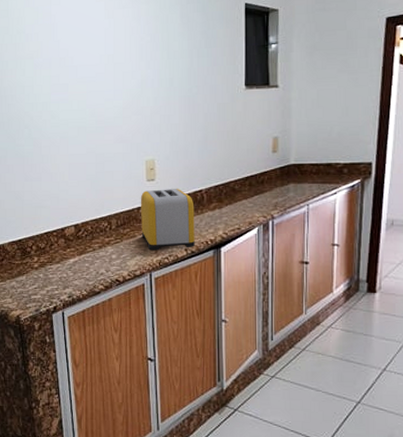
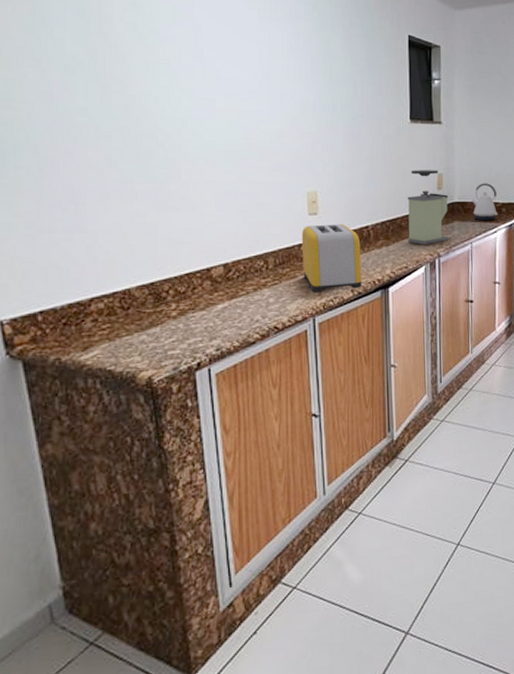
coffee grinder: none [241,134,284,208] -> present [407,170,449,245]
kettle: none [309,144,339,183] -> present [471,183,498,221]

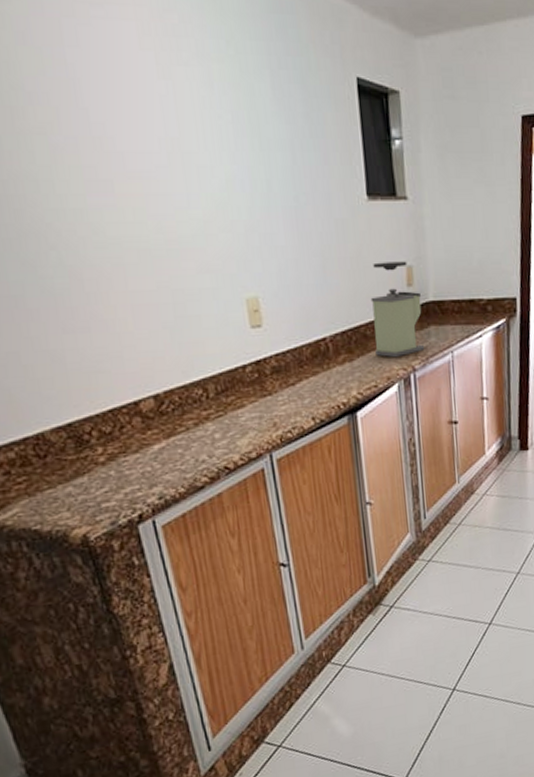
toaster: present [301,224,362,293] -> none [244,337,324,423]
kettle: present [471,183,498,221] -> none [449,275,483,324]

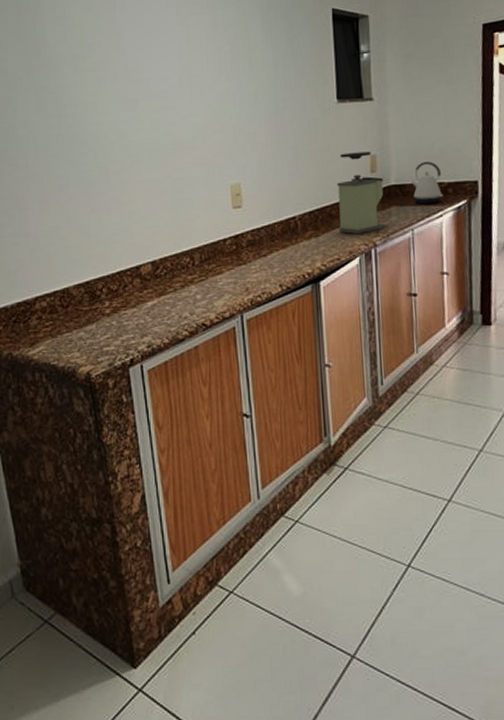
kettle: none [449,275,483,324] -> present [411,161,444,205]

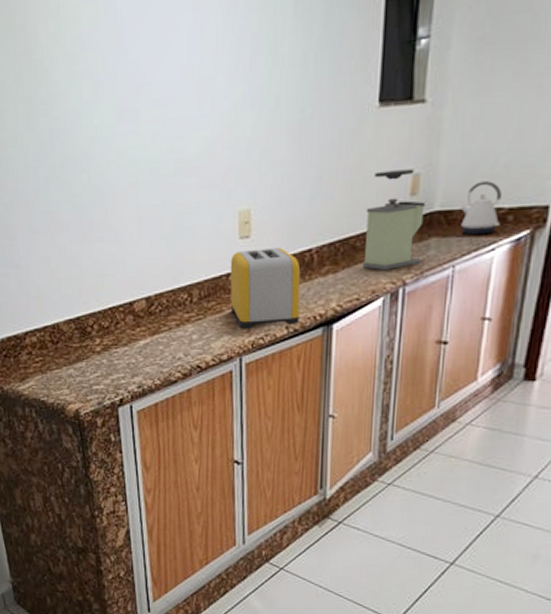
toaster: none [226,216,291,288] -> present [230,248,301,329]

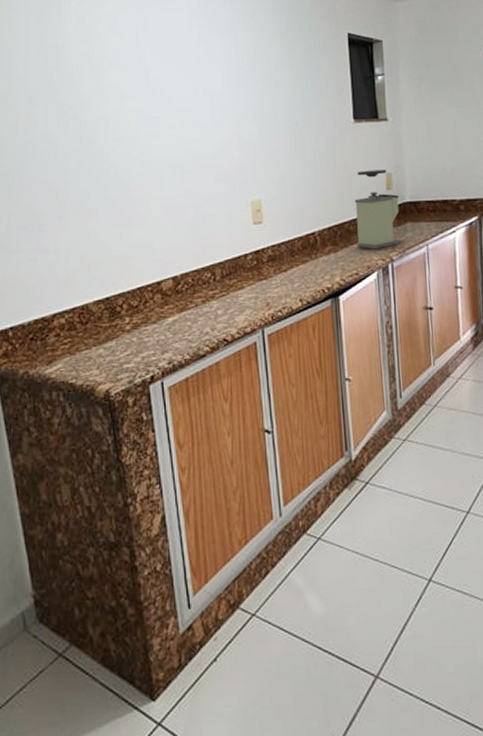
toaster: present [230,248,301,329] -> none [247,232,311,303]
kettle: present [460,181,502,235] -> none [425,179,456,221]

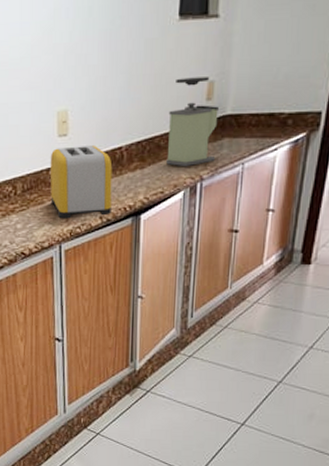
toaster: none [247,232,311,303] -> present [50,146,113,219]

